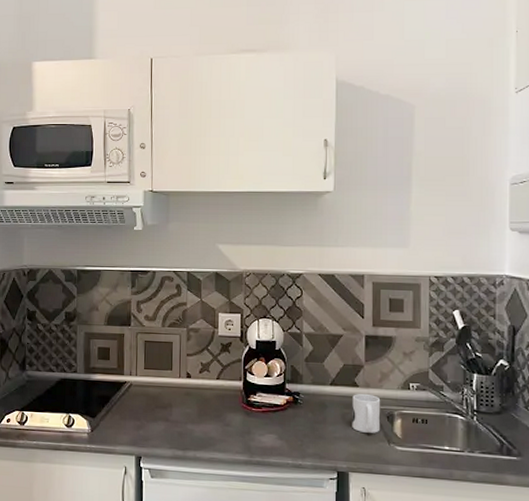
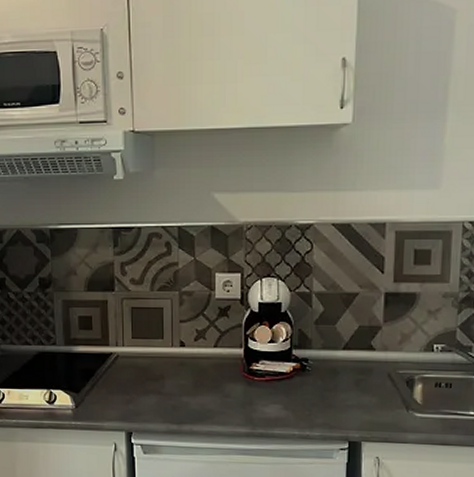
mug: present [352,394,381,433] -> none [366,358,400,400]

